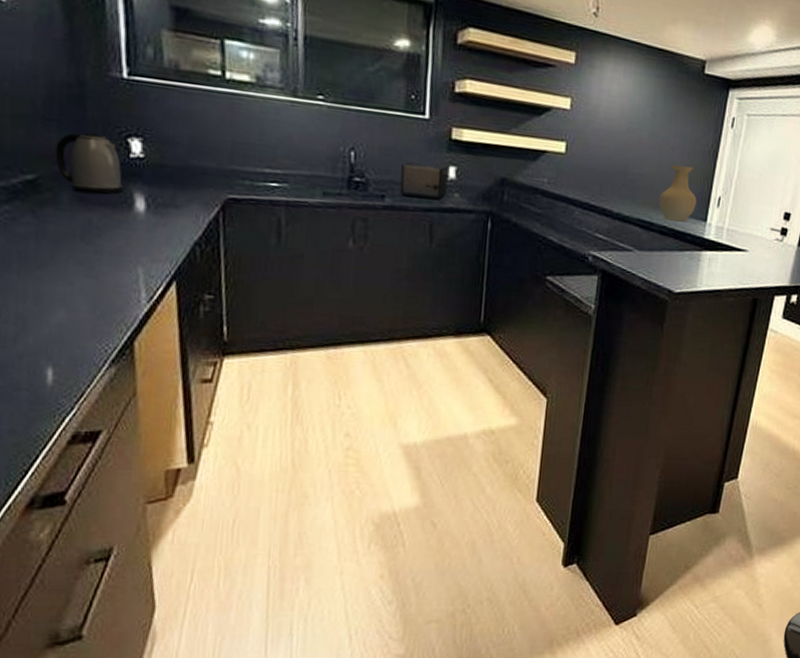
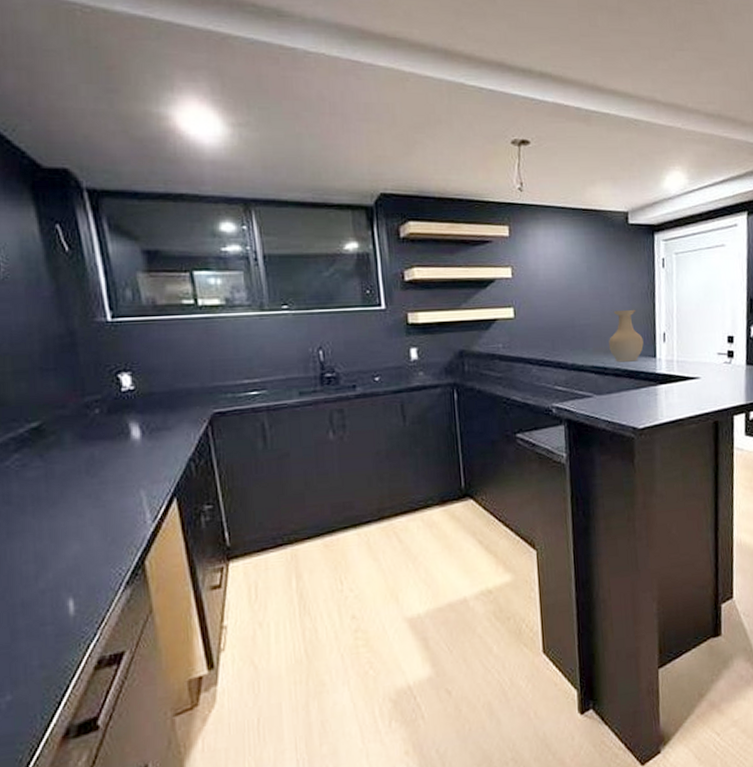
kettle: present [55,132,124,194] -> none [54,375,120,432]
toaster: present [399,161,449,200] -> none [367,348,412,383]

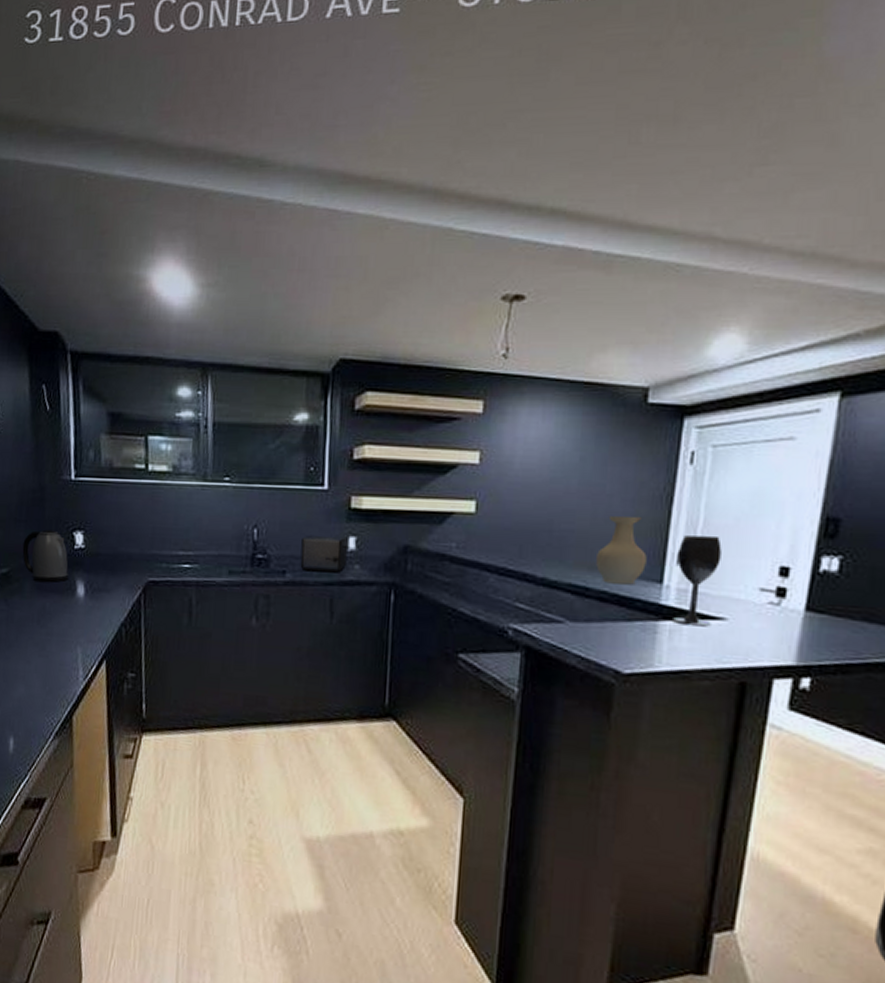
kettle: none [54,375,120,432] -> present [22,529,69,583]
toaster: none [367,348,412,383] -> present [300,535,349,573]
wine glass: none [663,319,691,386] -> present [671,535,722,627]

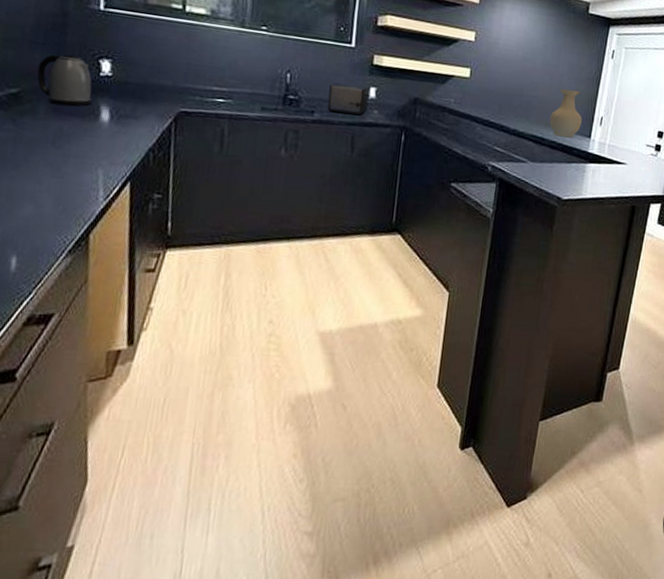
wine glass: present [671,535,722,627] -> none [594,106,627,169]

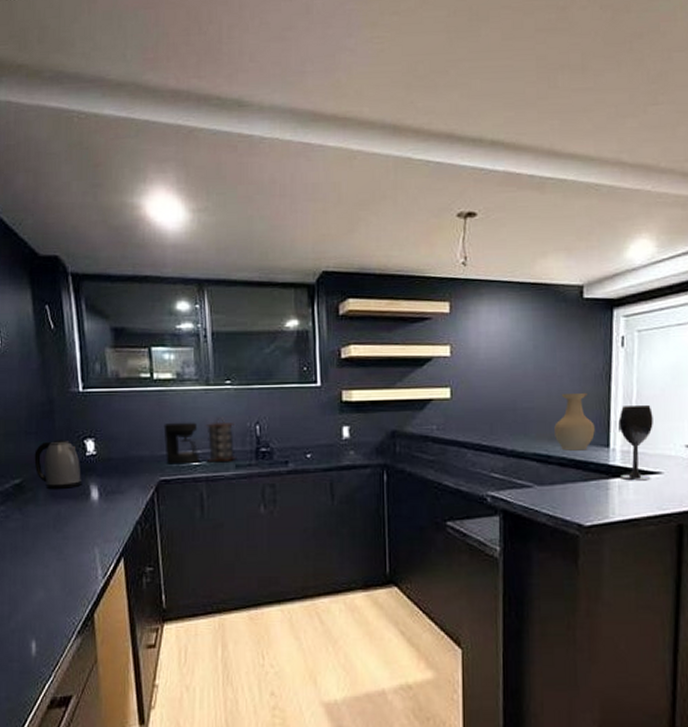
coffee maker: none [189,56,227,101] -> present [163,422,199,466]
spice rack: none [233,59,266,103] -> present [205,417,237,463]
toaster: present [327,83,370,116] -> none [301,427,343,460]
wine glass: none [594,106,627,169] -> present [618,406,653,481]

